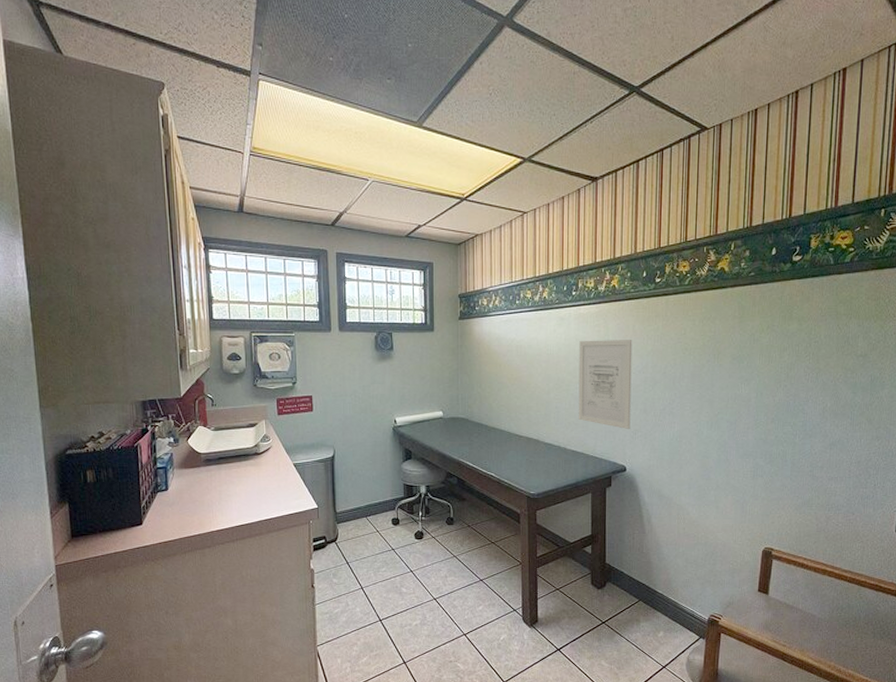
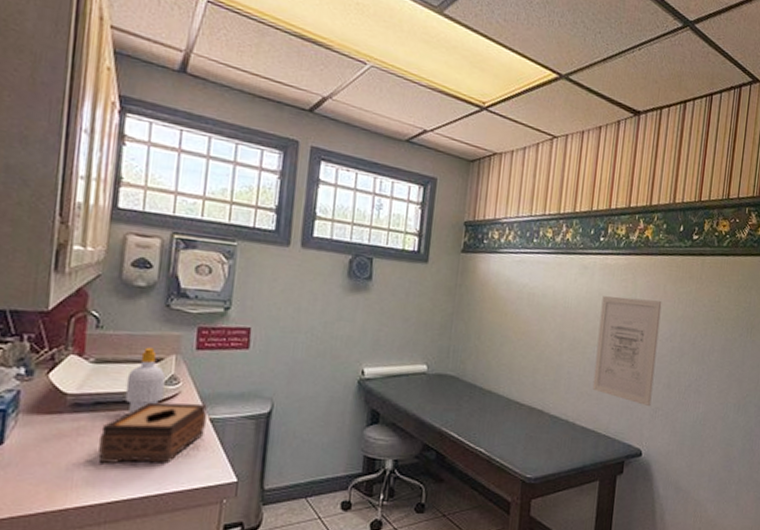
tissue box: none [225,453,292,499] -> present [98,402,207,464]
soap bottle: none [236,416,261,463] -> present [124,347,166,413]

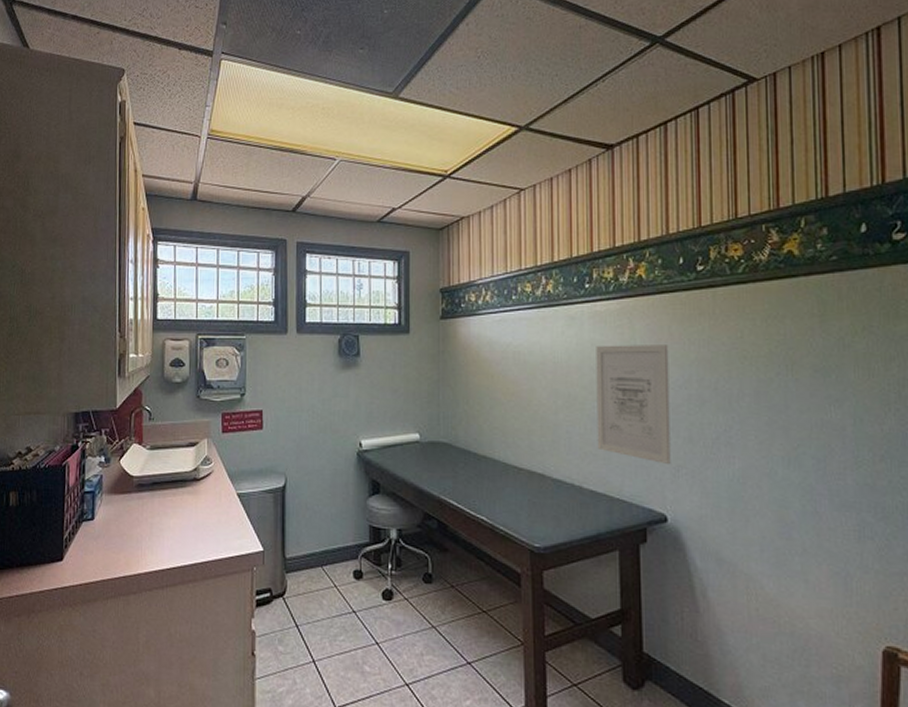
tissue box: present [98,402,207,464] -> none [158,480,235,535]
soap bottle: present [124,347,166,413] -> none [173,433,201,490]

